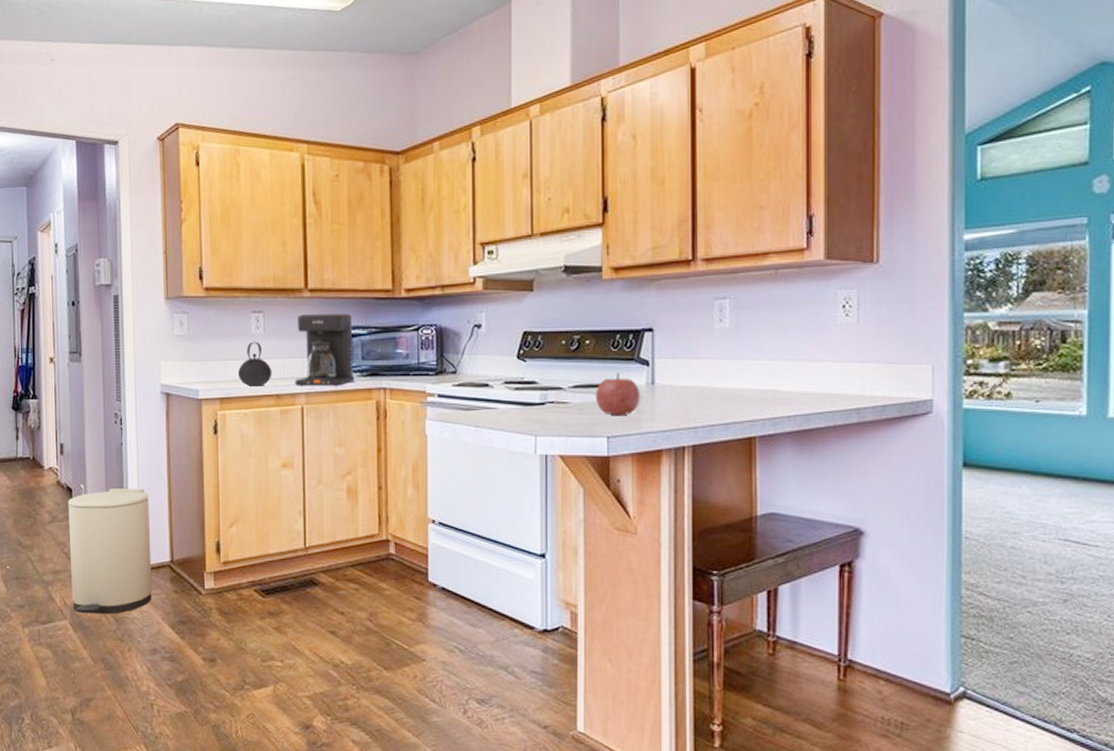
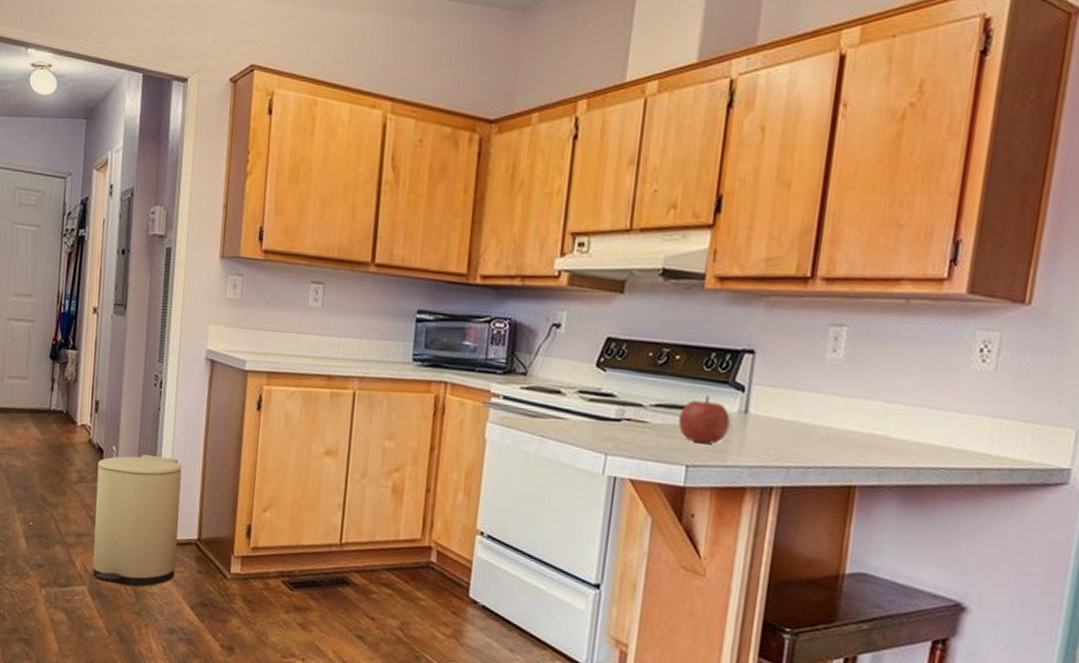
kettle: present [237,341,272,388] -> none [289,314,327,365]
coffee maker: present [295,314,355,387] -> none [349,291,419,375]

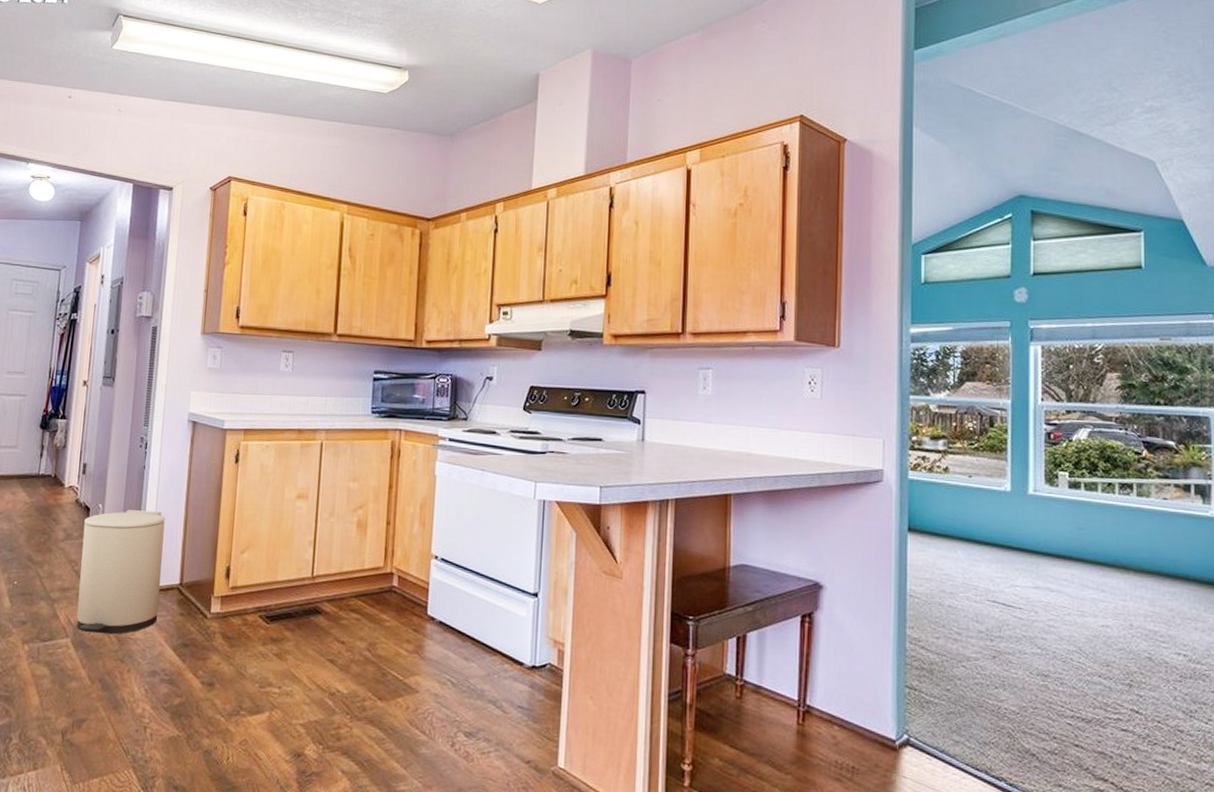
fruit: present [678,395,731,444] -> none [591,428,632,468]

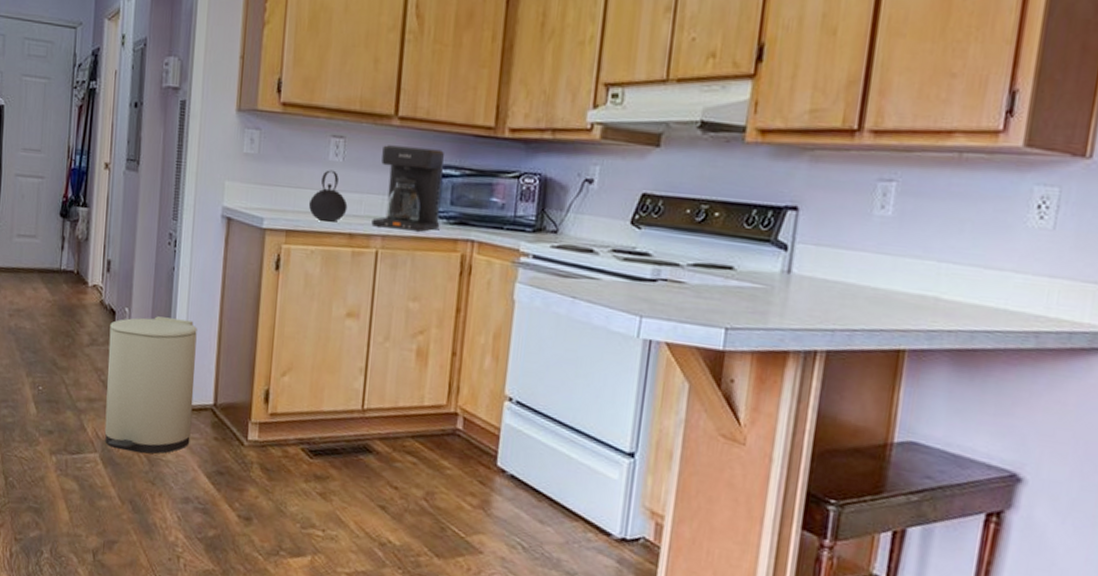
kettle: none [263,378,297,422] -> present [308,170,348,223]
coffee maker: none [317,357,375,426] -> present [371,145,444,233]

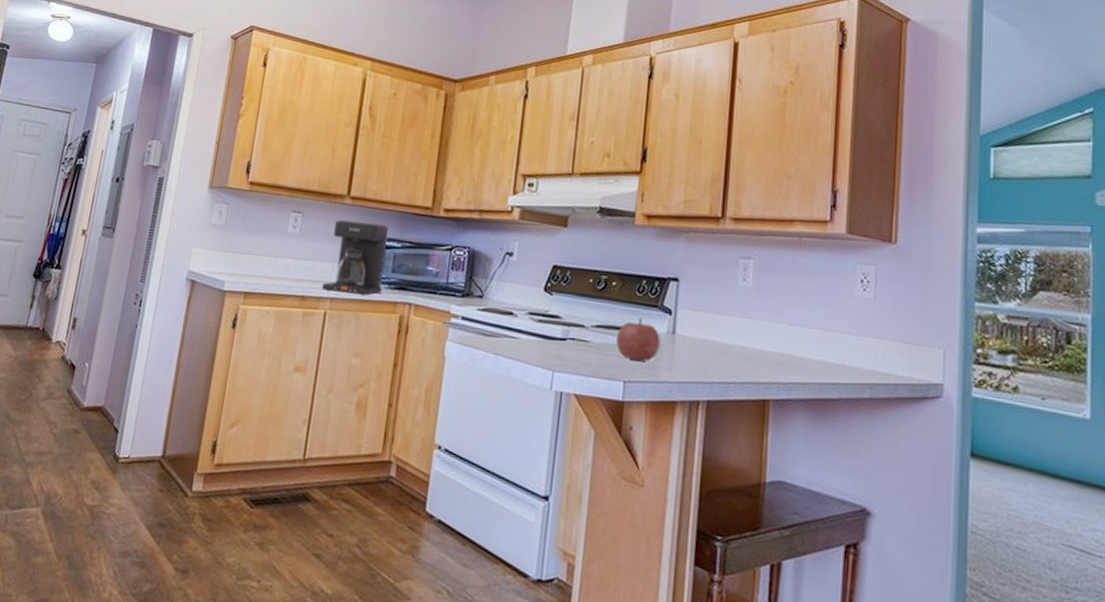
pedal bin: present [104,316,197,454] -> none [49,371,153,507]
kettle: present [308,170,348,223] -> none [266,240,302,286]
fruit: none [717,254,773,306] -> present [615,317,661,362]

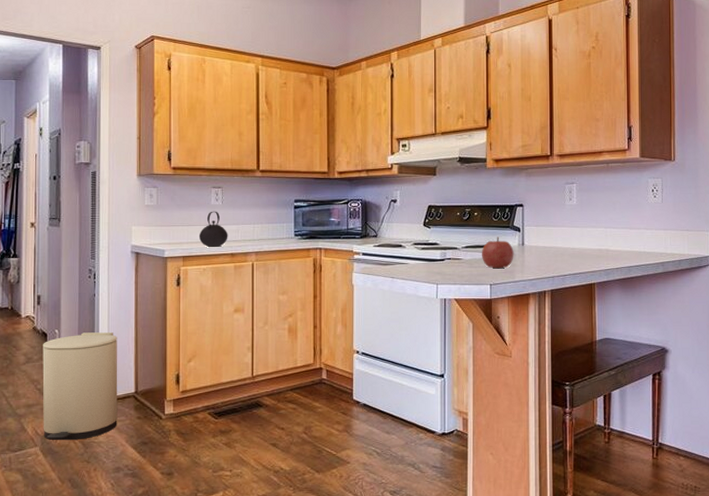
pedal bin: none [49,371,153,507] -> present [42,332,118,440]
kettle: none [266,240,302,286] -> present [198,211,228,248]
coffee maker: present [322,220,388,297] -> none [247,190,296,248]

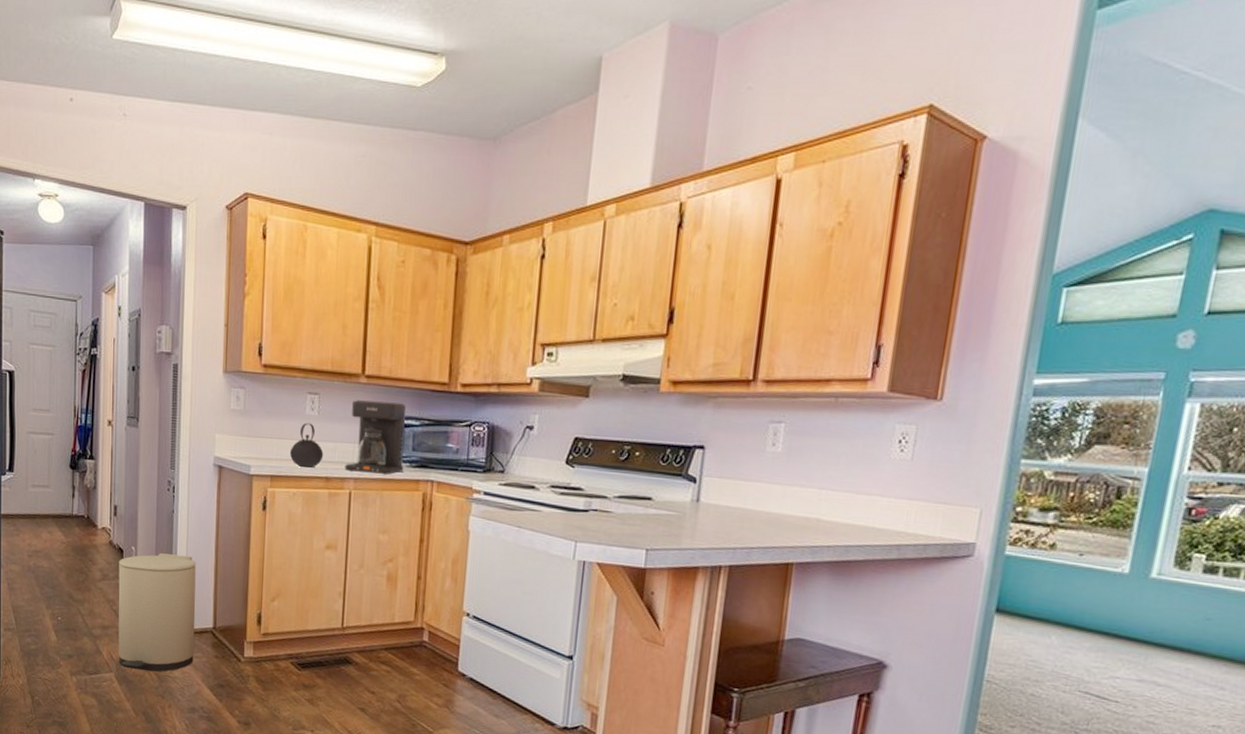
coffee maker: none [247,190,296,248] -> present [345,400,406,476]
fruit: present [481,237,514,269] -> none [638,487,685,530]

